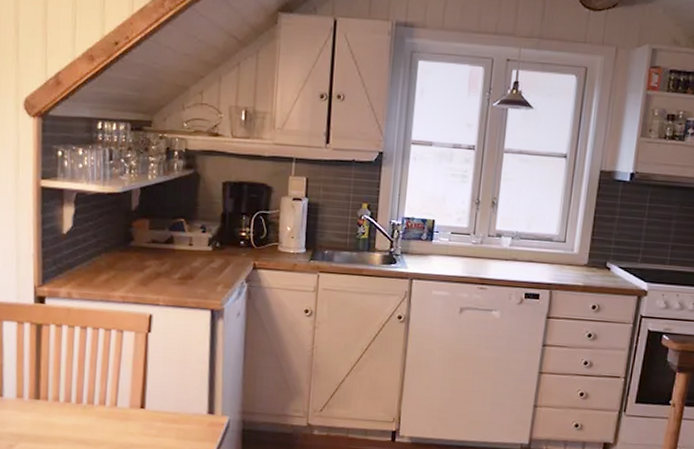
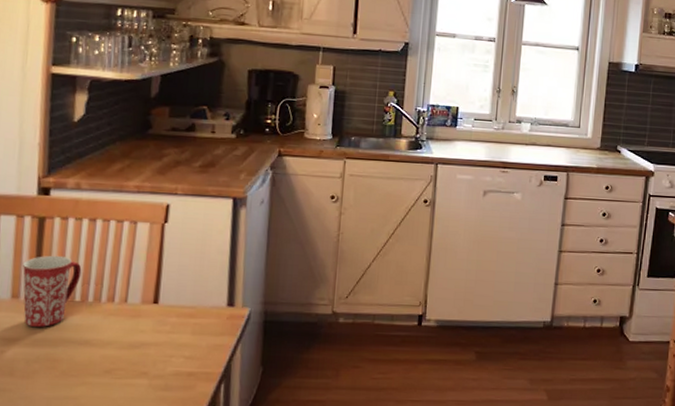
mug: none [24,359,76,426] -> present [22,255,82,327]

